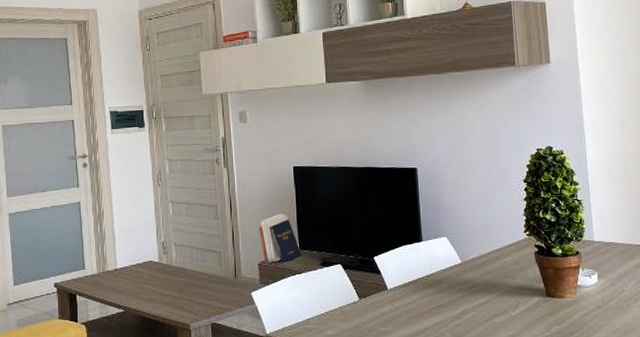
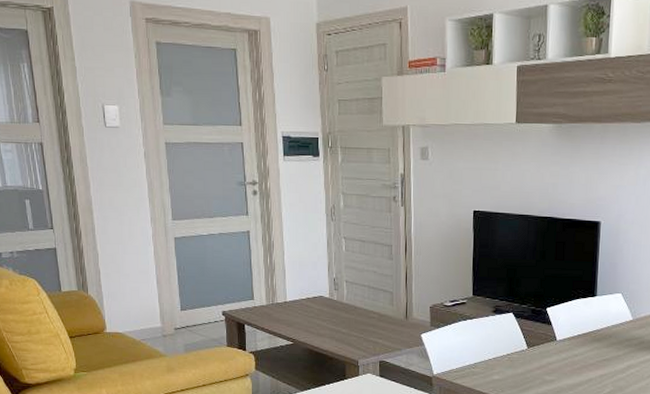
books: present [259,213,302,263] -> none [433,258,475,308]

